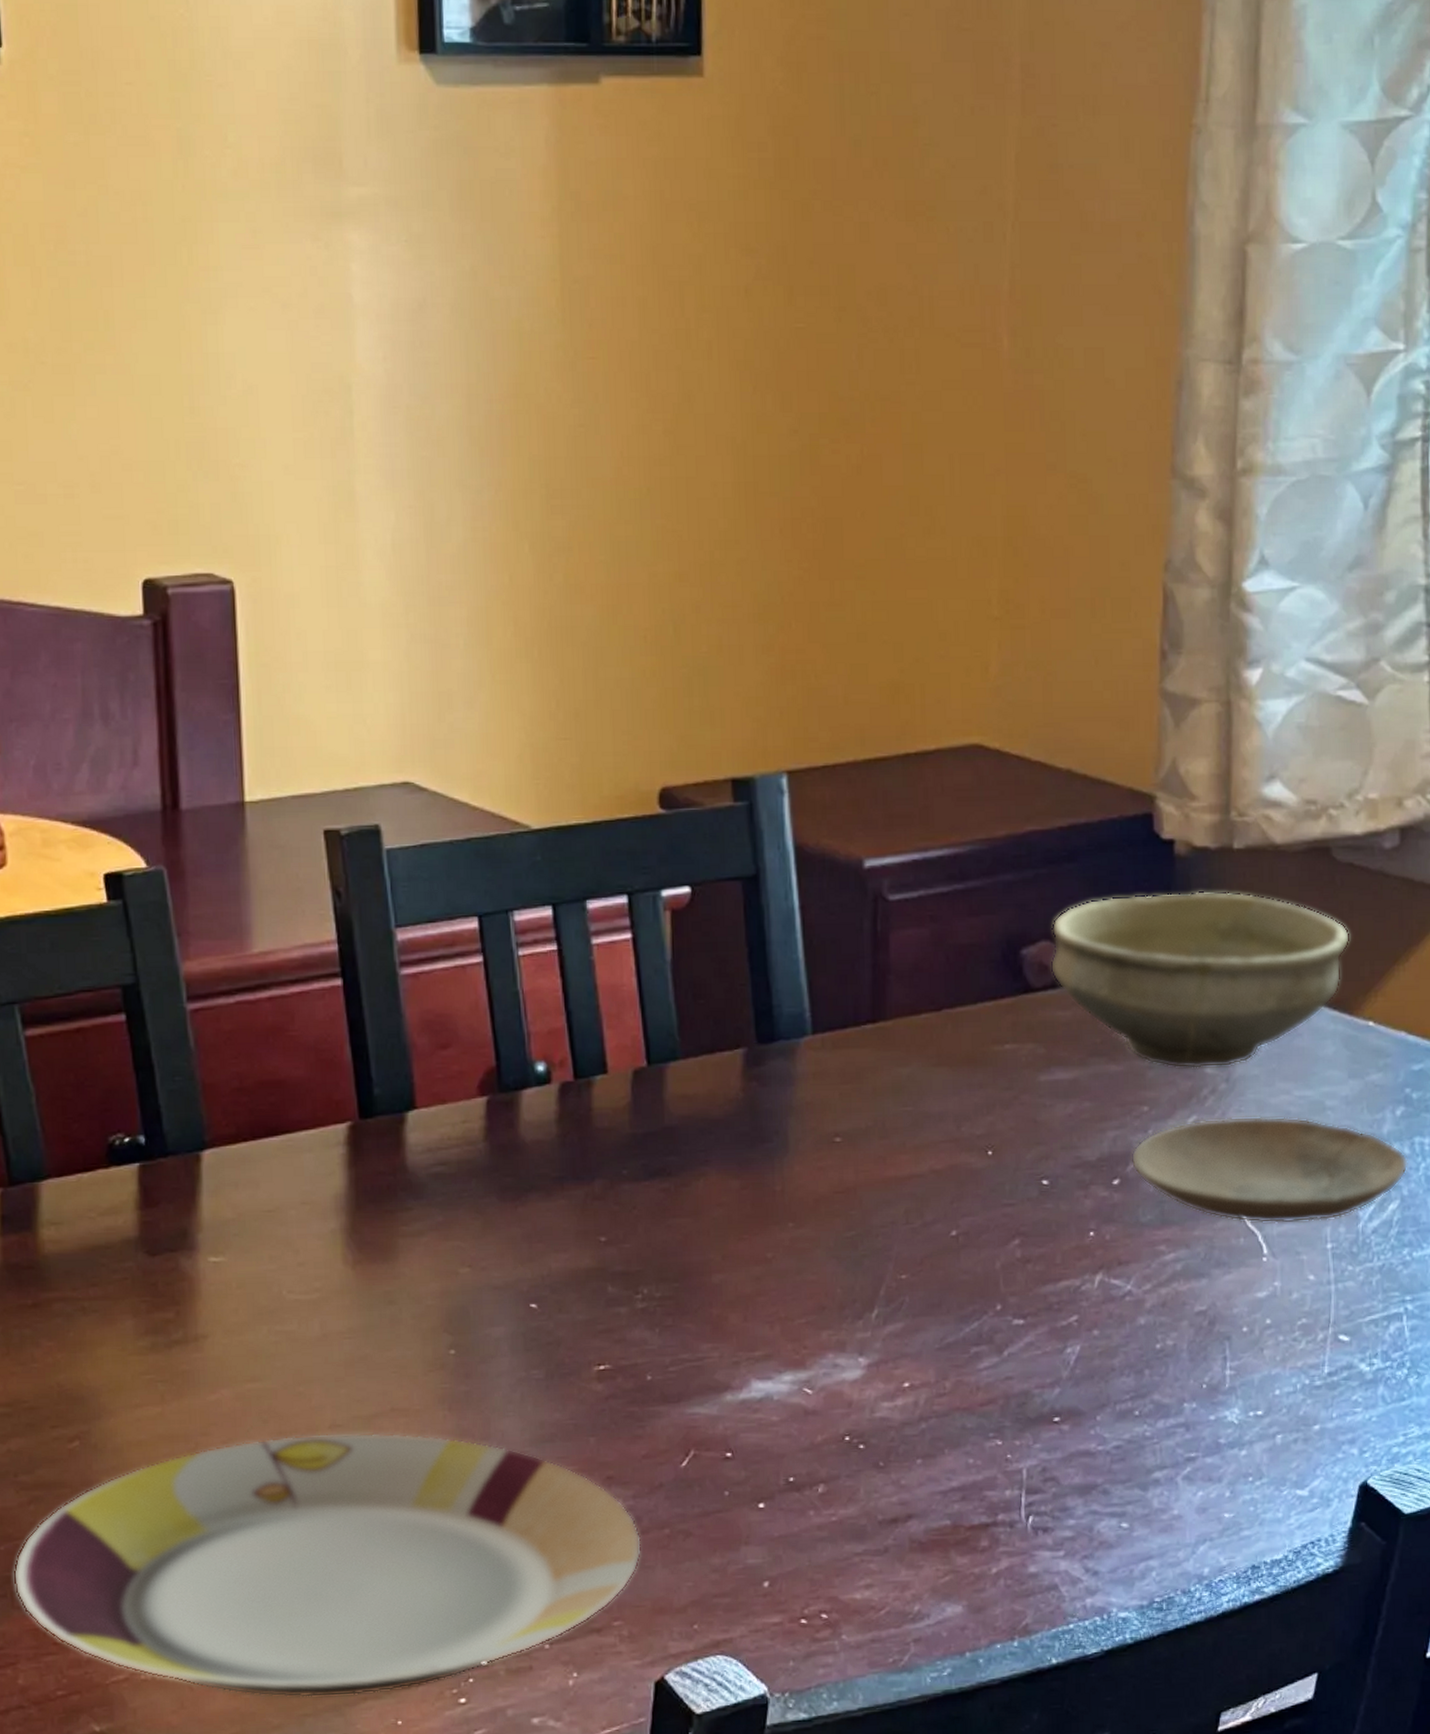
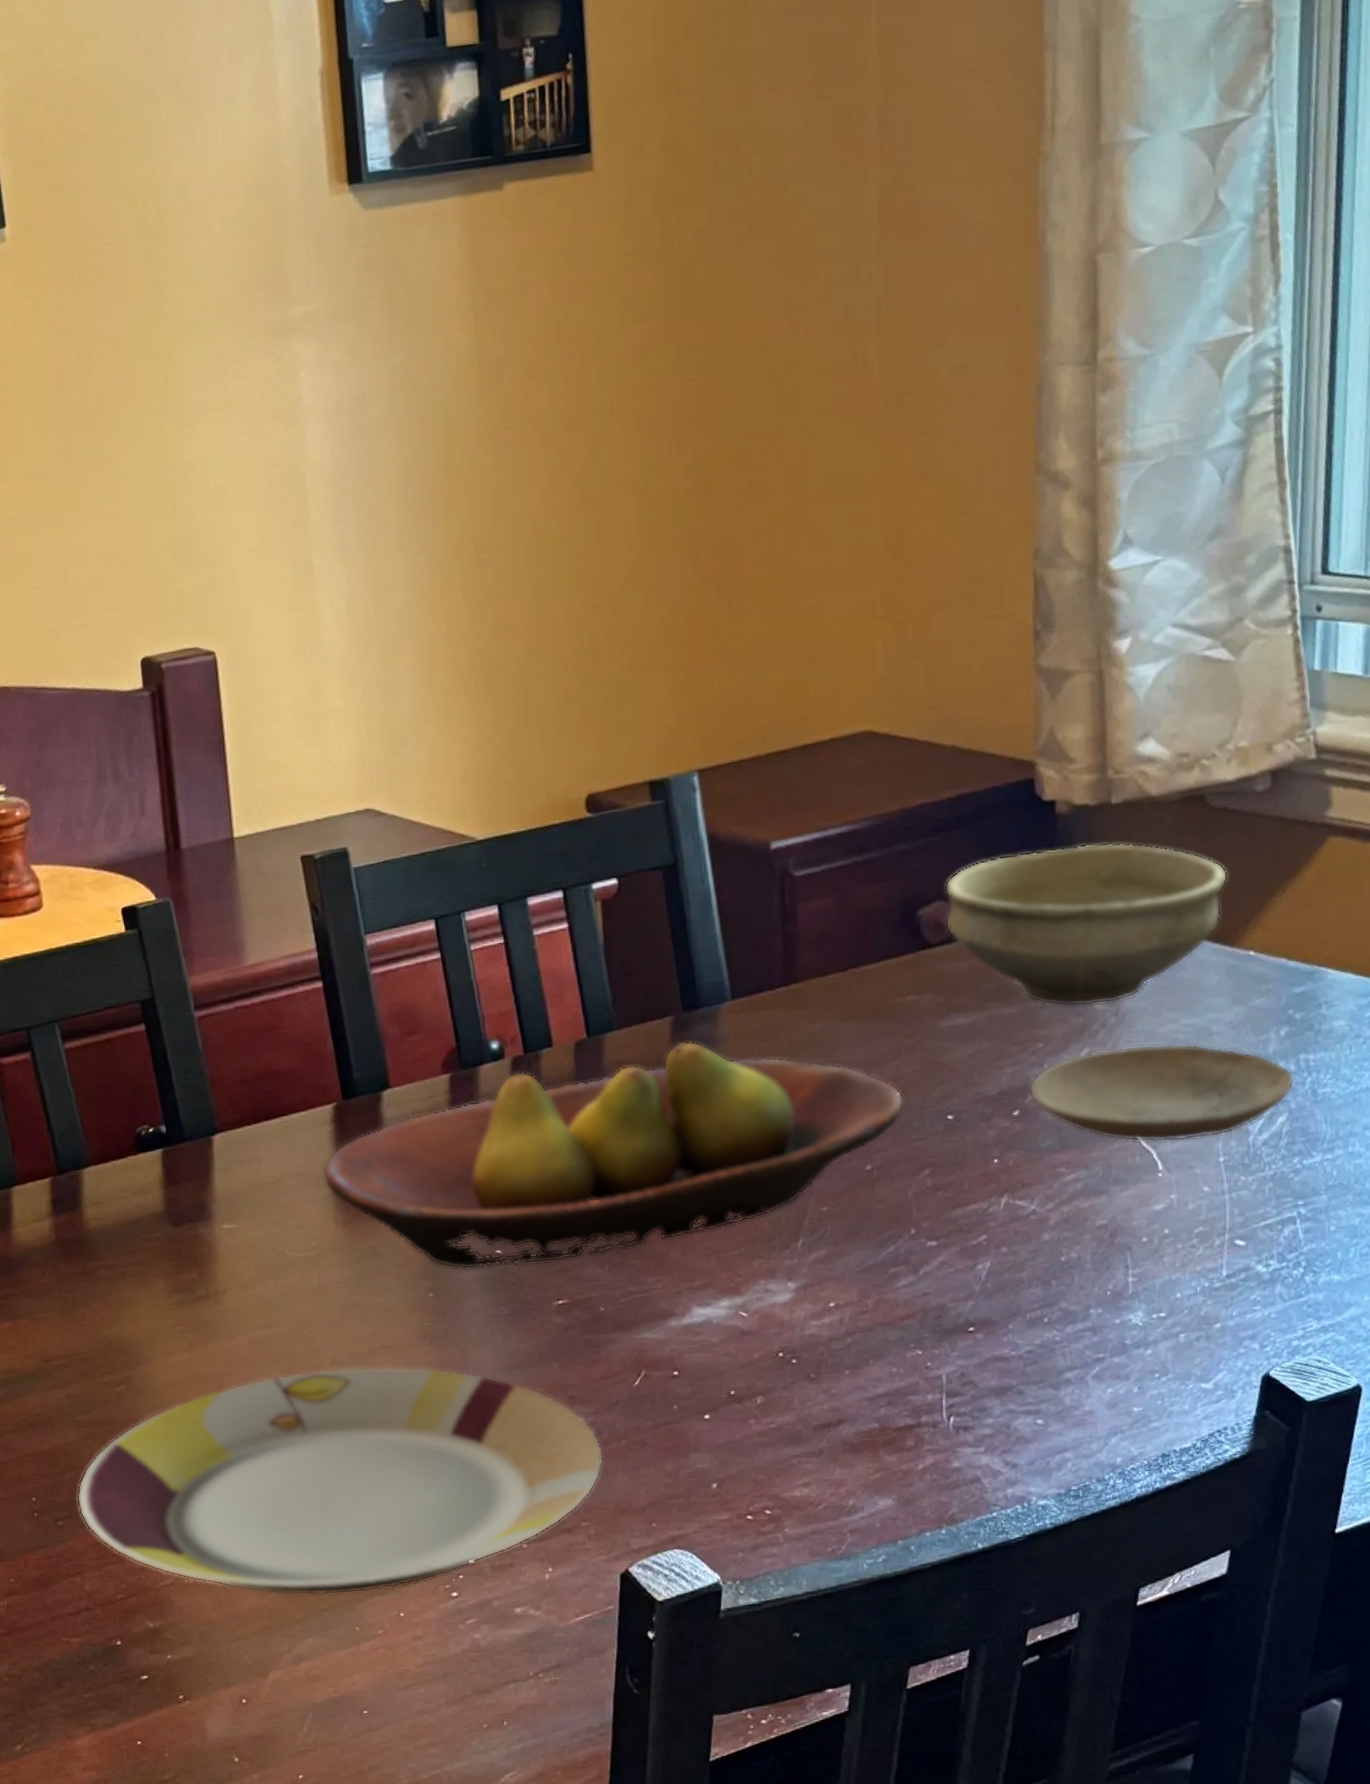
fruit bowl: none [332,1077,997,1325] -> present [323,1041,905,1270]

